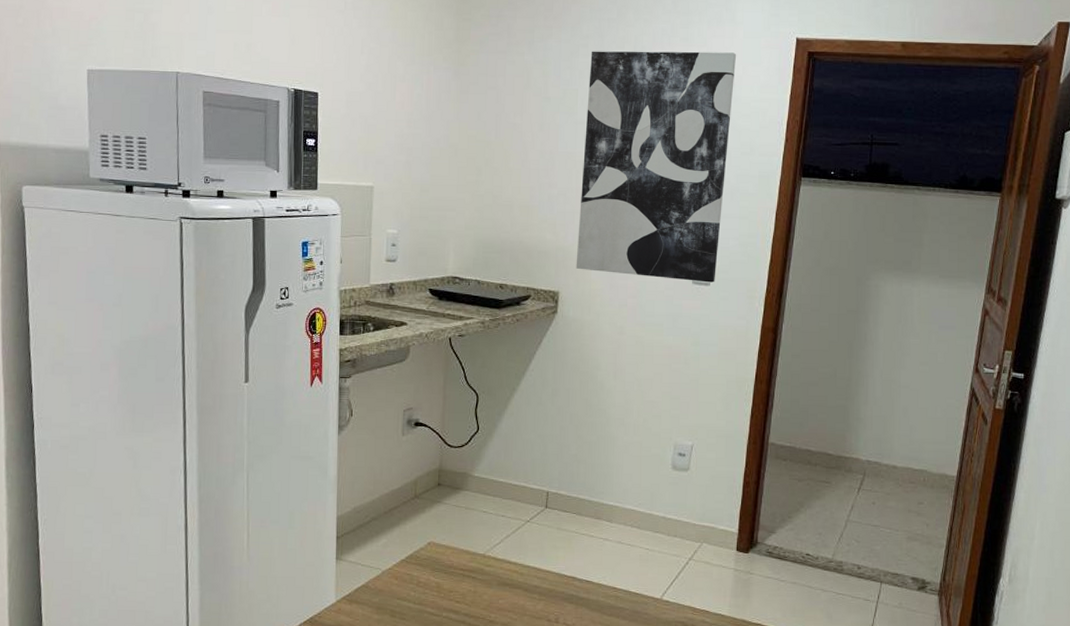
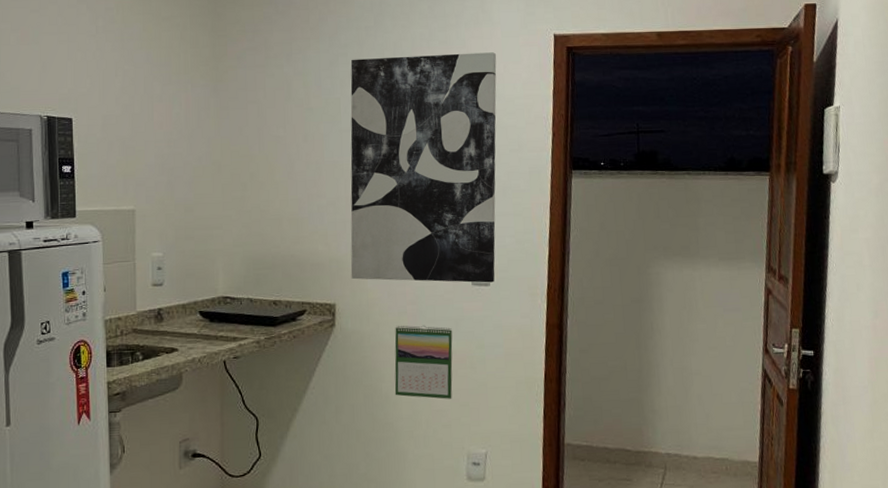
calendar: none [609,317,670,391] -> present [394,325,453,399]

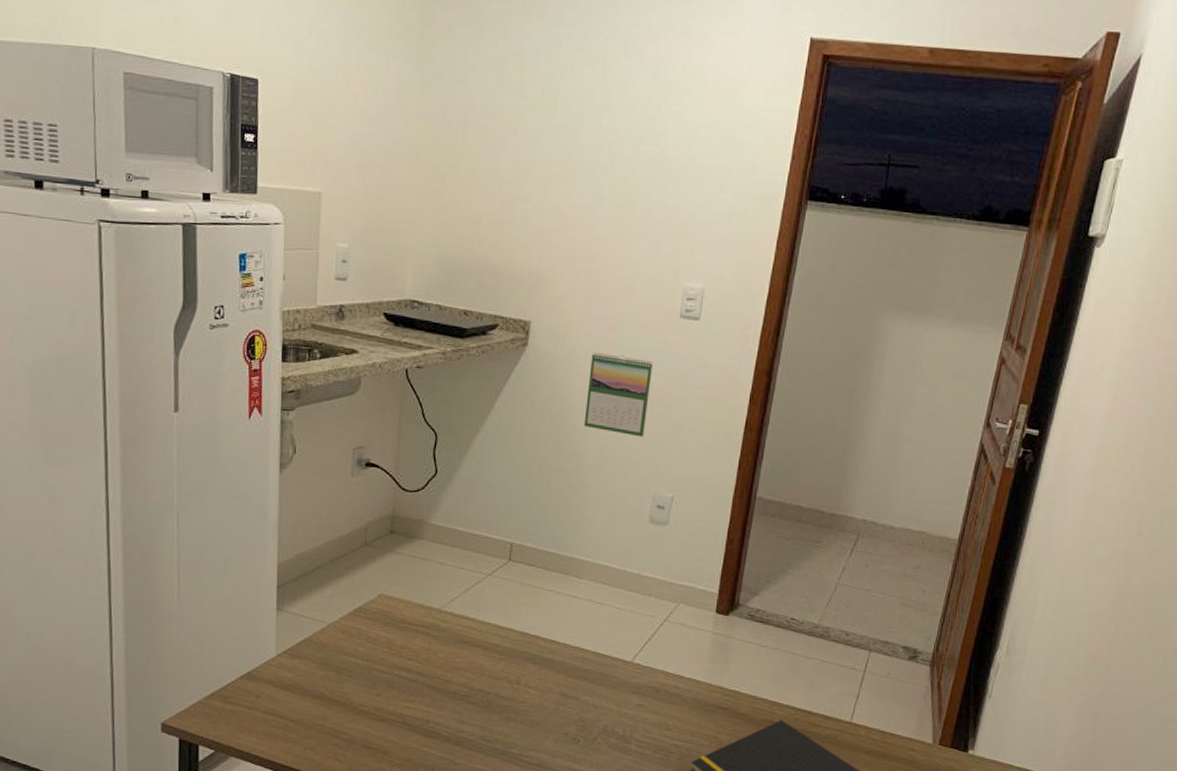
wall art: present [350,52,497,283] -> none [550,43,742,317]

